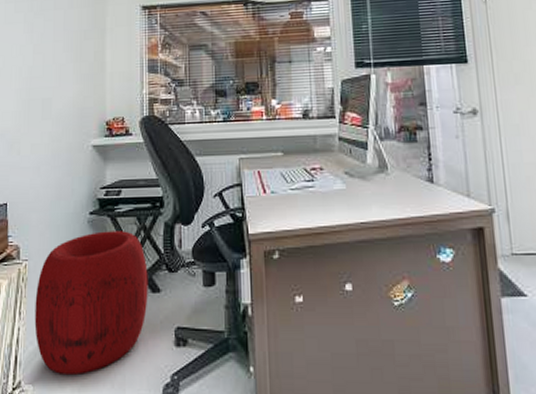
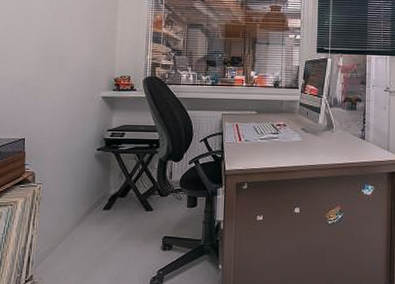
pouf: present [34,231,148,375] -> none [46,164,144,270]

